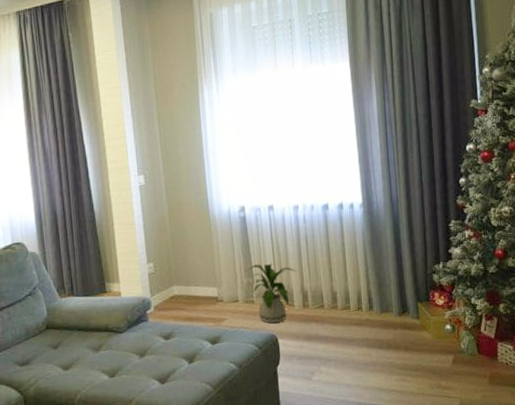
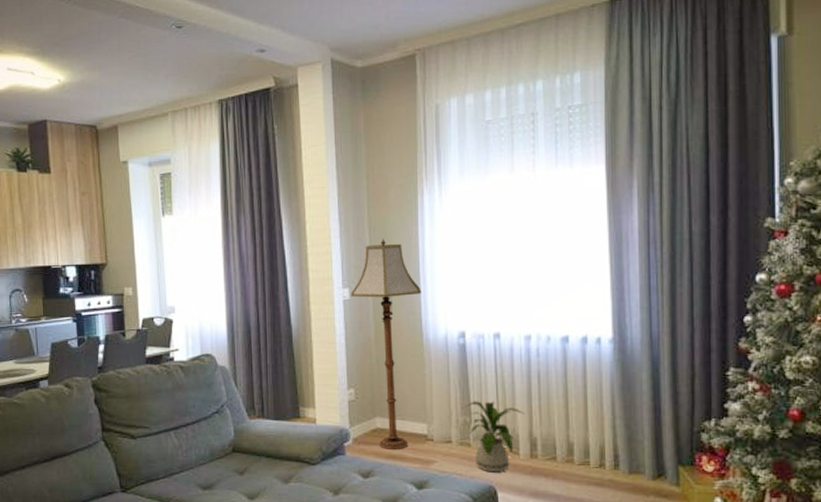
floor lamp: none [145,130,206,314] -> present [350,238,421,451]

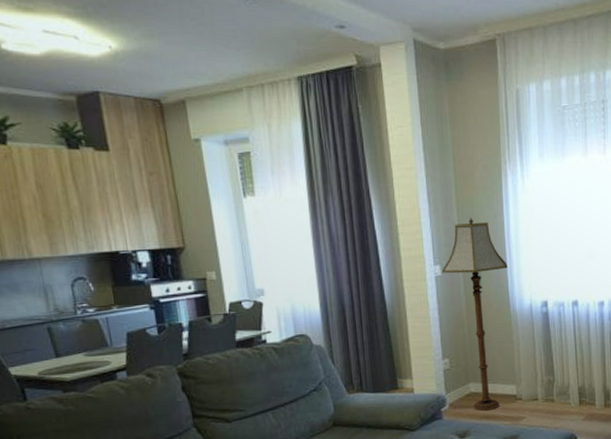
house plant: present [461,401,525,473] -> none [546,361,600,423]

